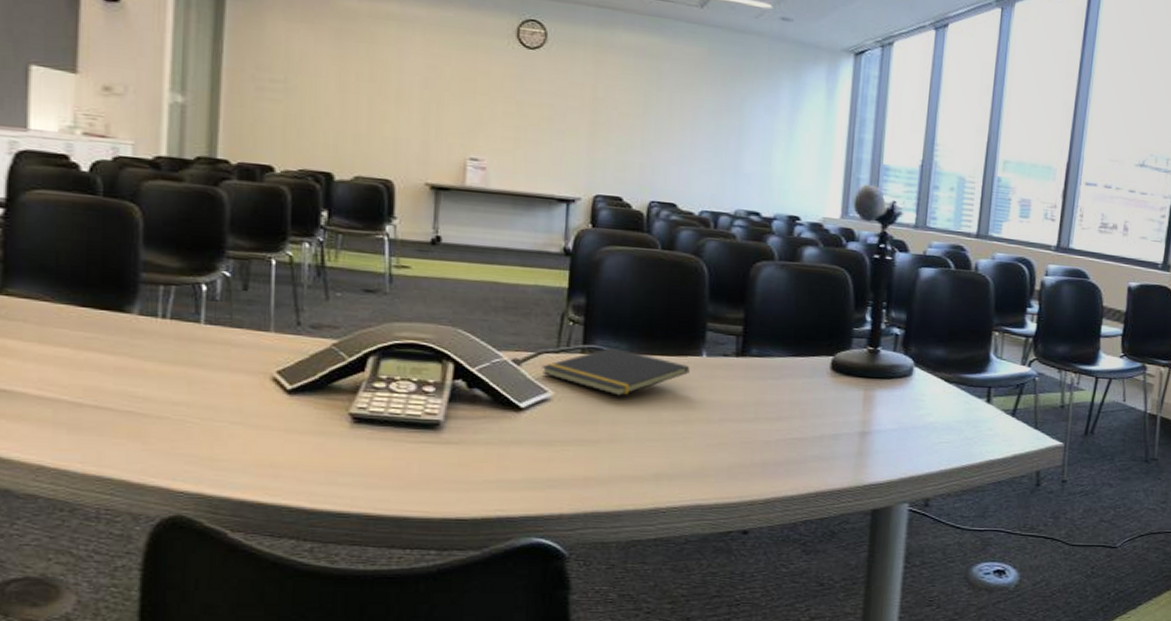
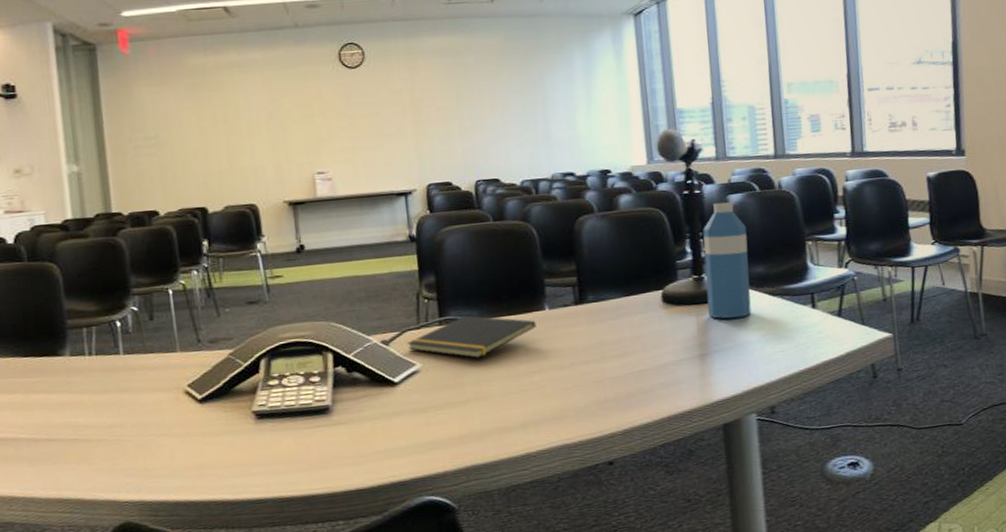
water bottle: none [877,274,933,400] -> present [703,202,752,319]

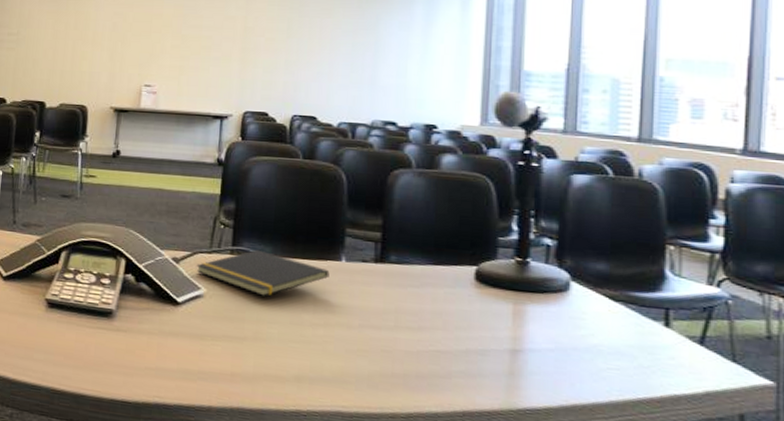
water bottle: present [703,202,752,319] -> none [529,181,590,318]

